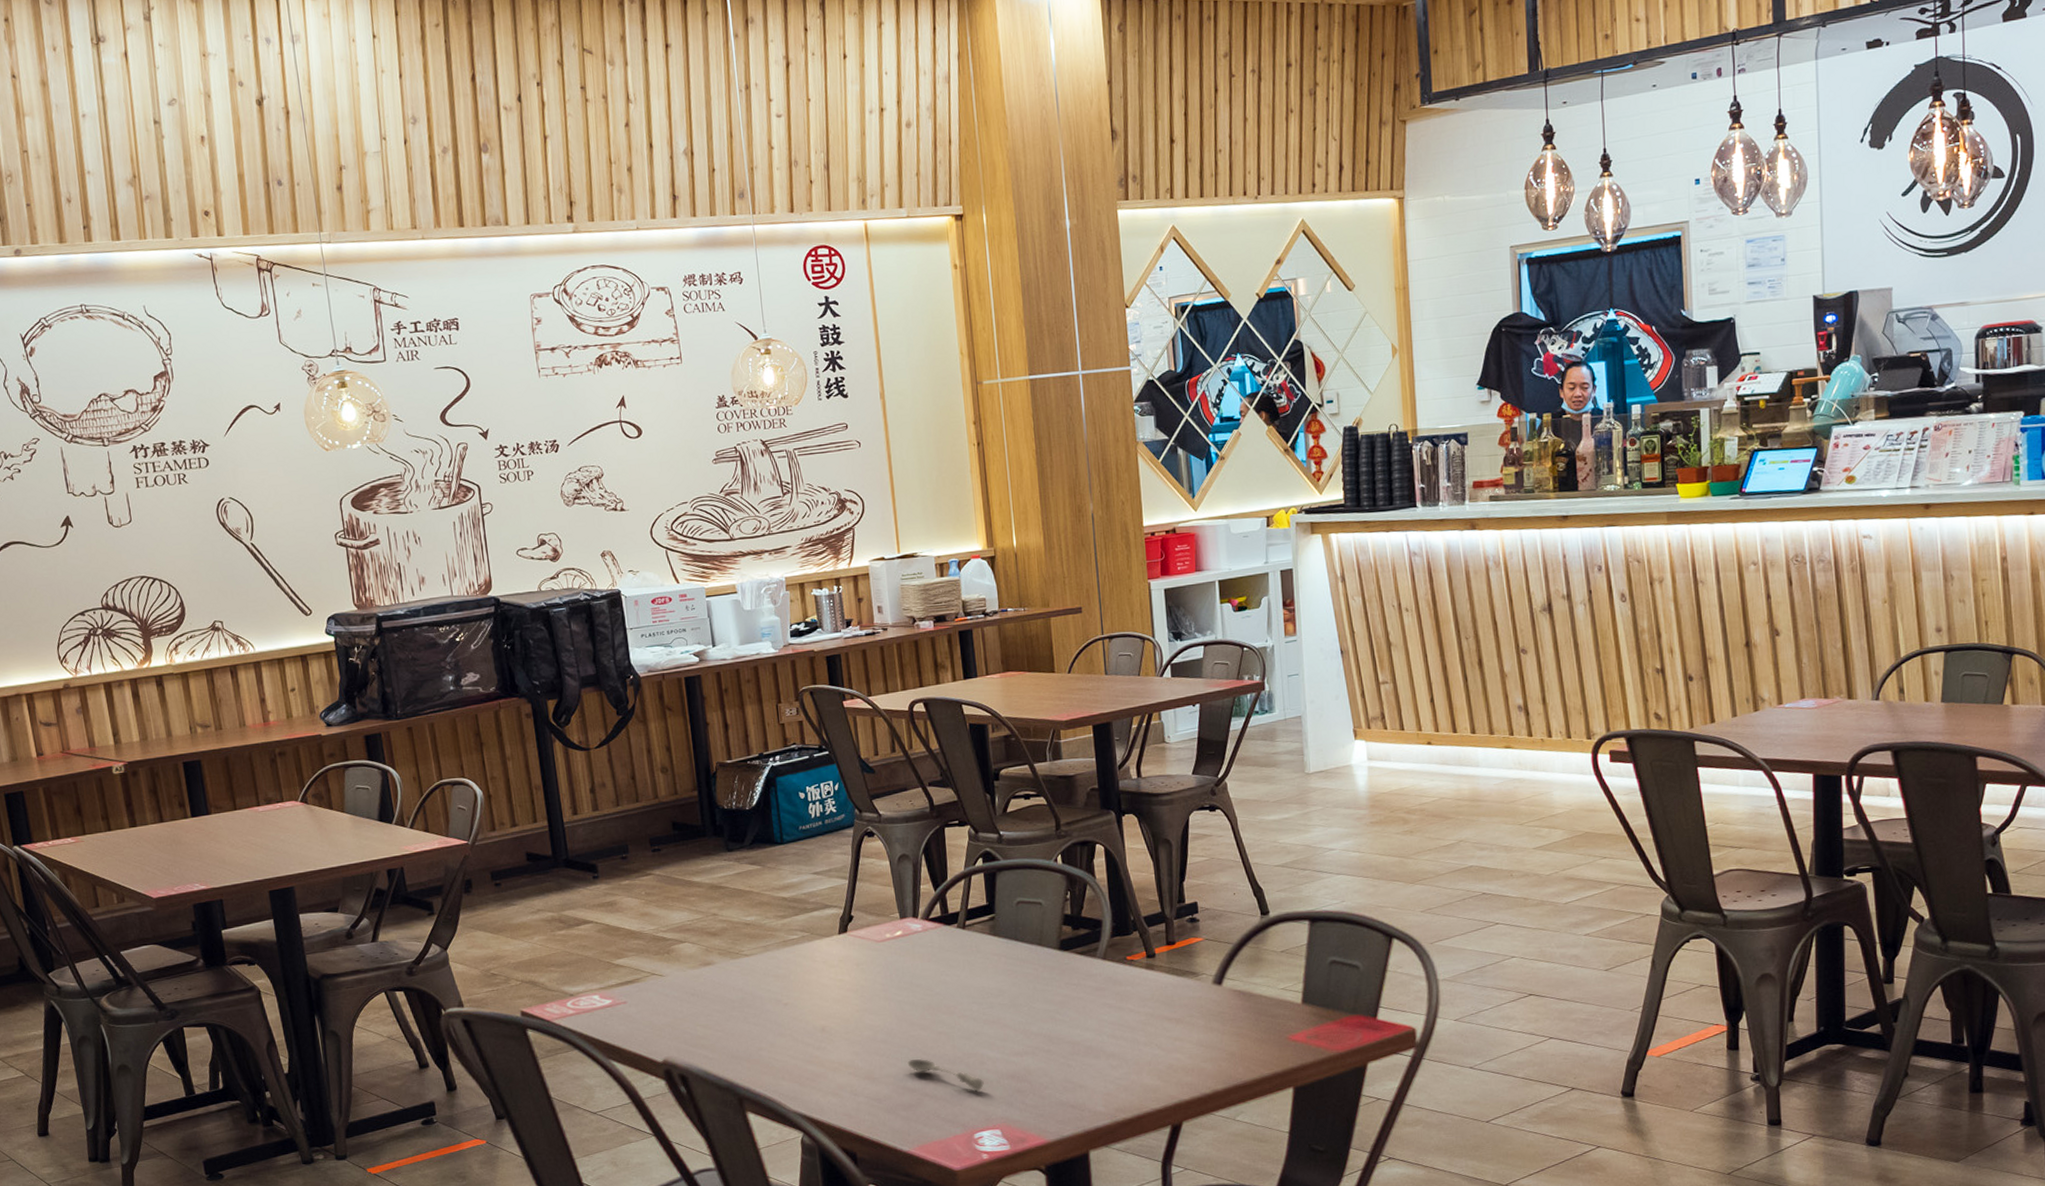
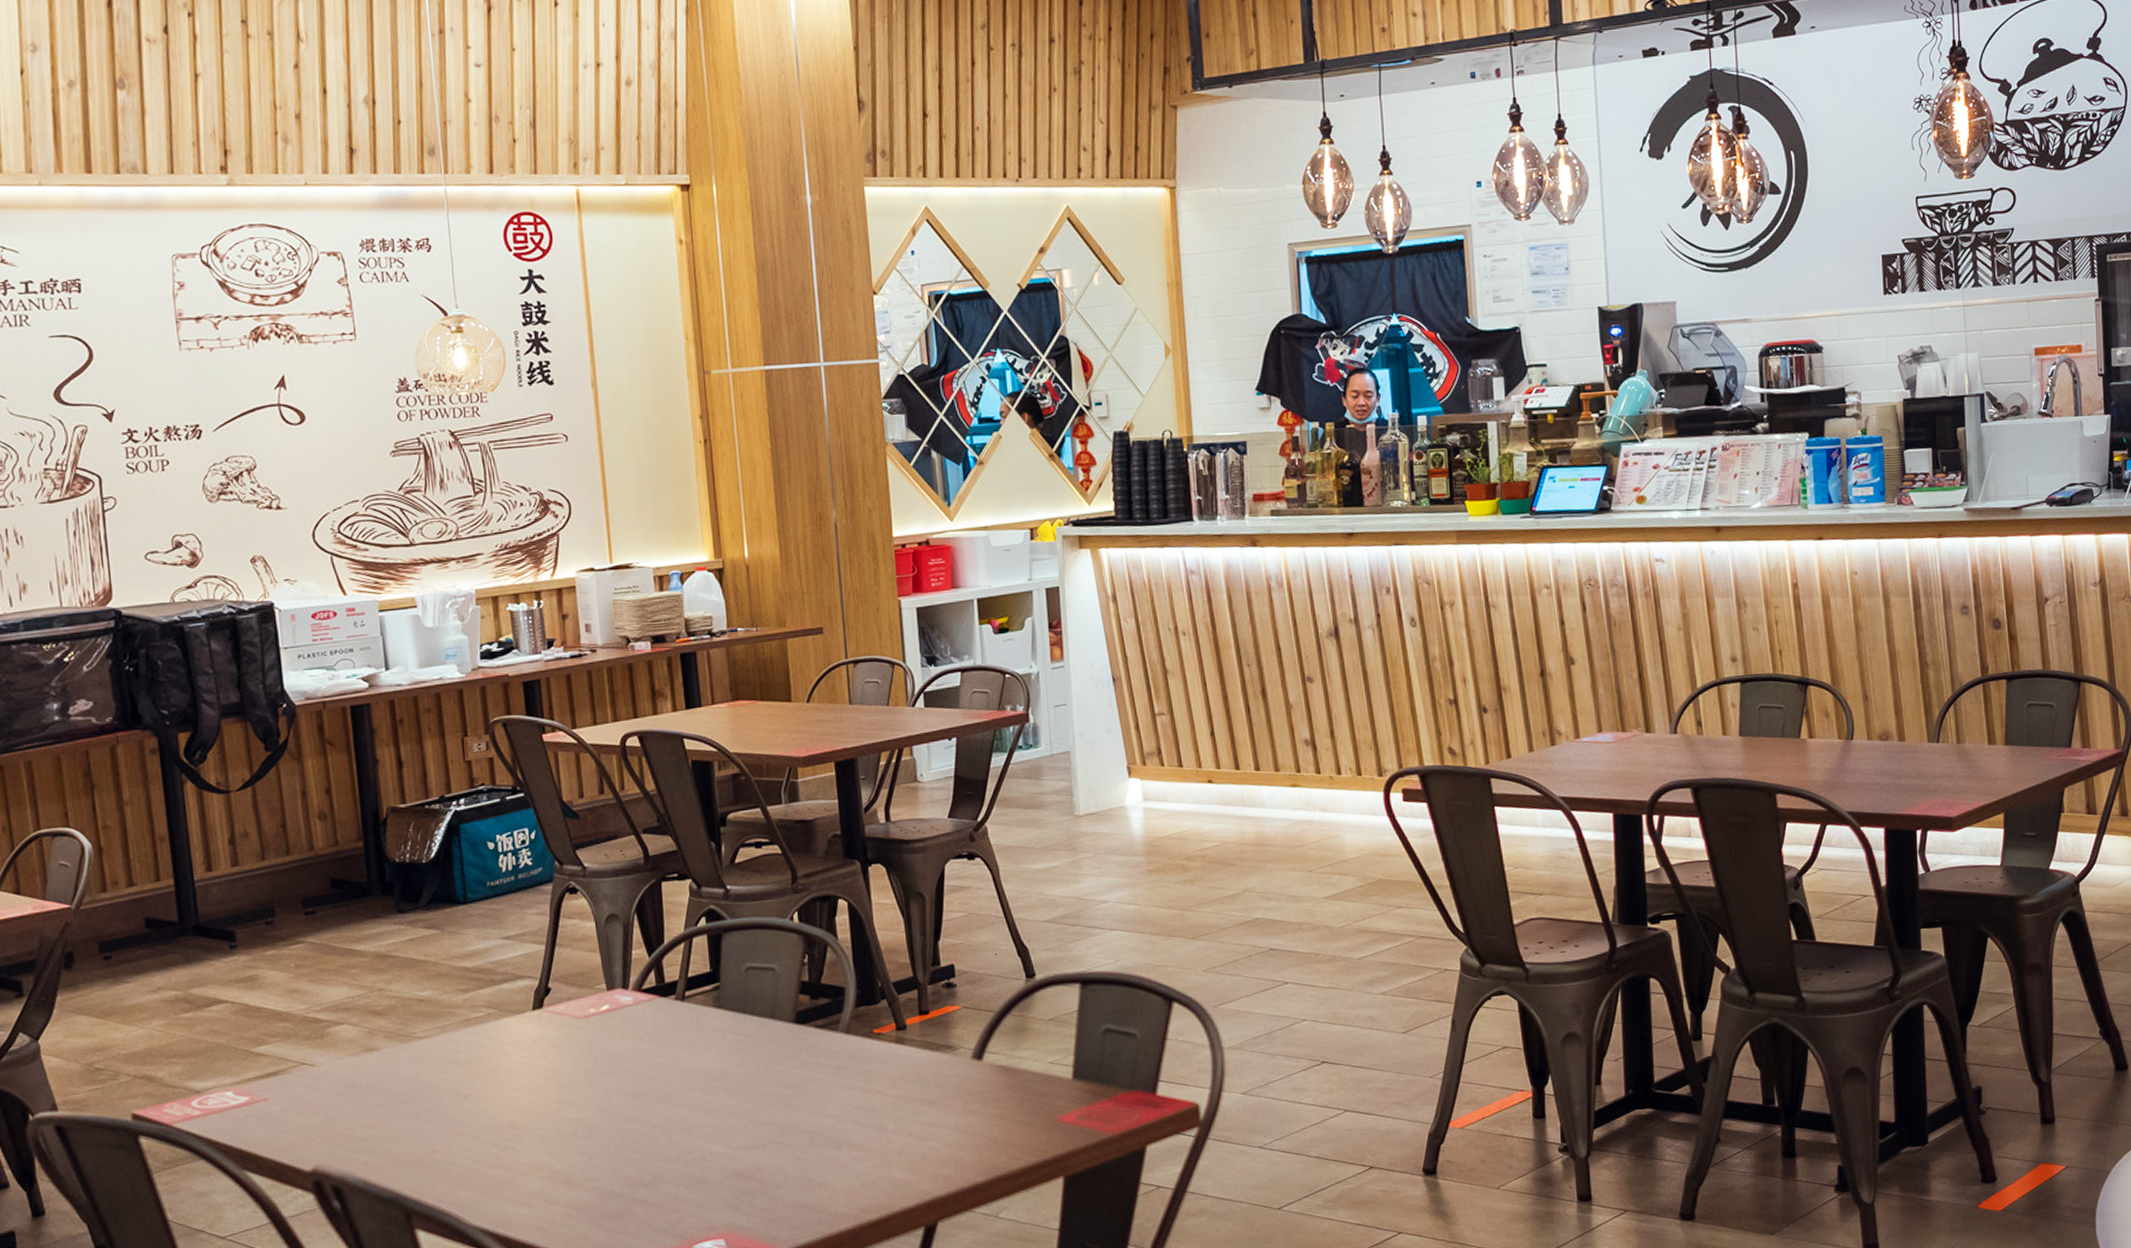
soupspoon: present [907,1058,984,1092] -> none [613,1156,706,1195]

